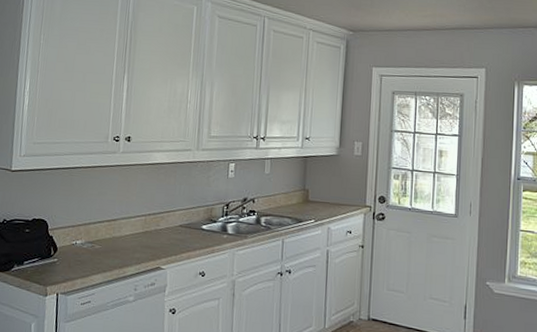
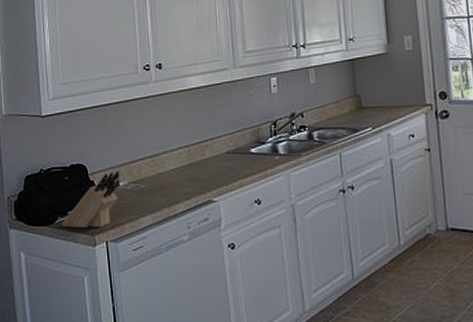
knife block: none [17,229,78,280] -> present [62,170,121,229]

